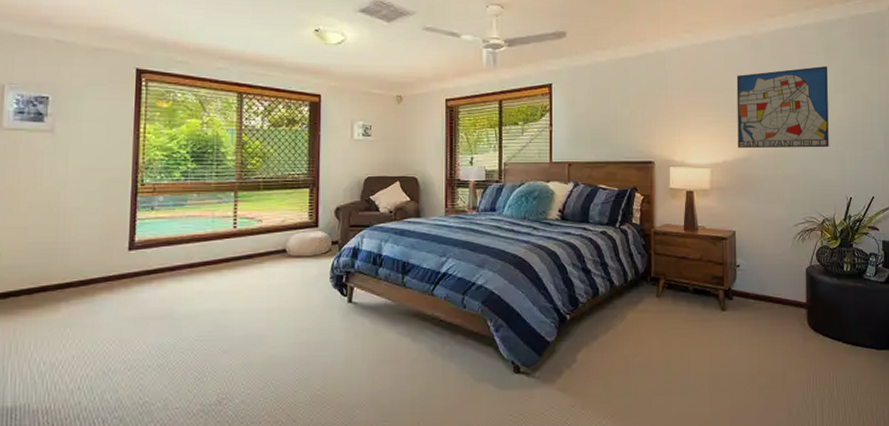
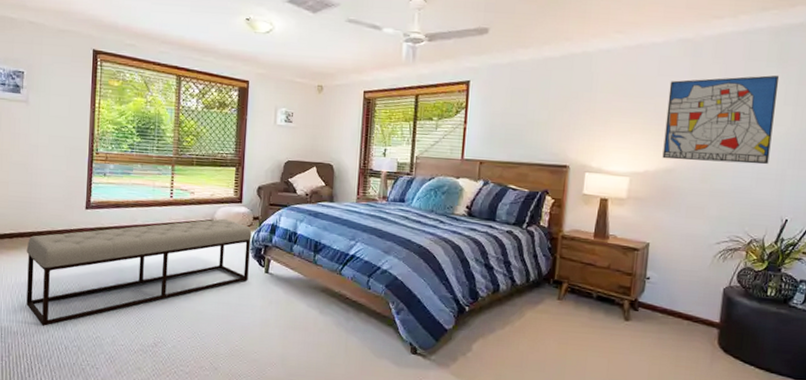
bench: none [50,246,331,399] -> present [26,218,252,327]

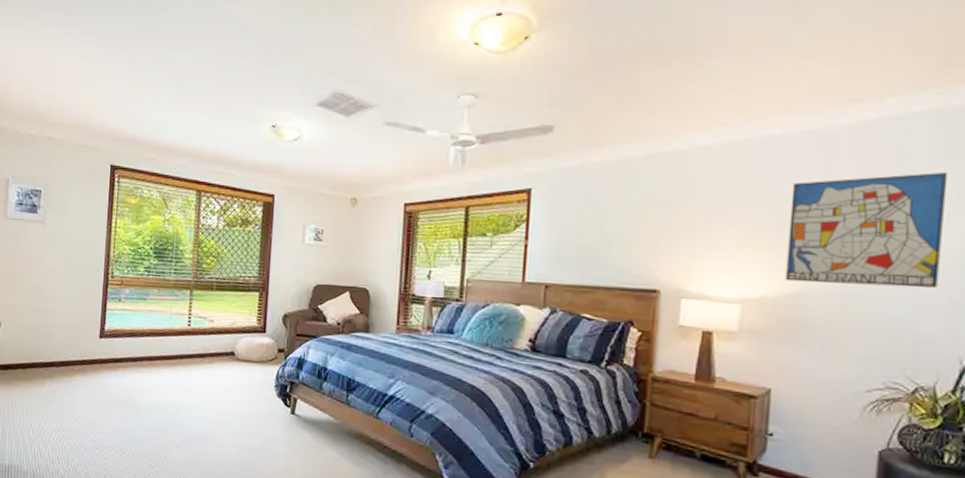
bench: present [26,218,252,327] -> none [37,350,277,467]

